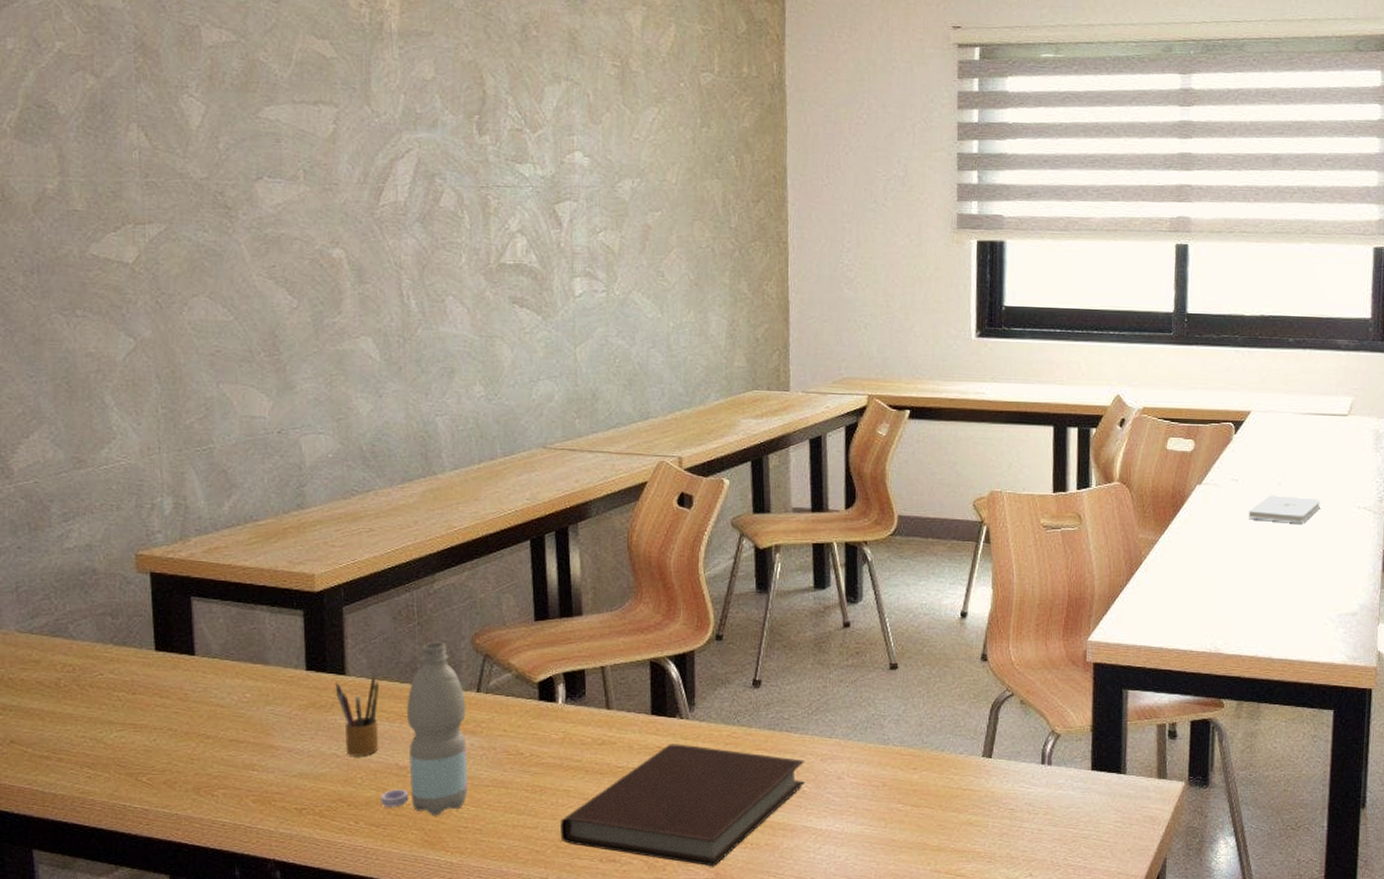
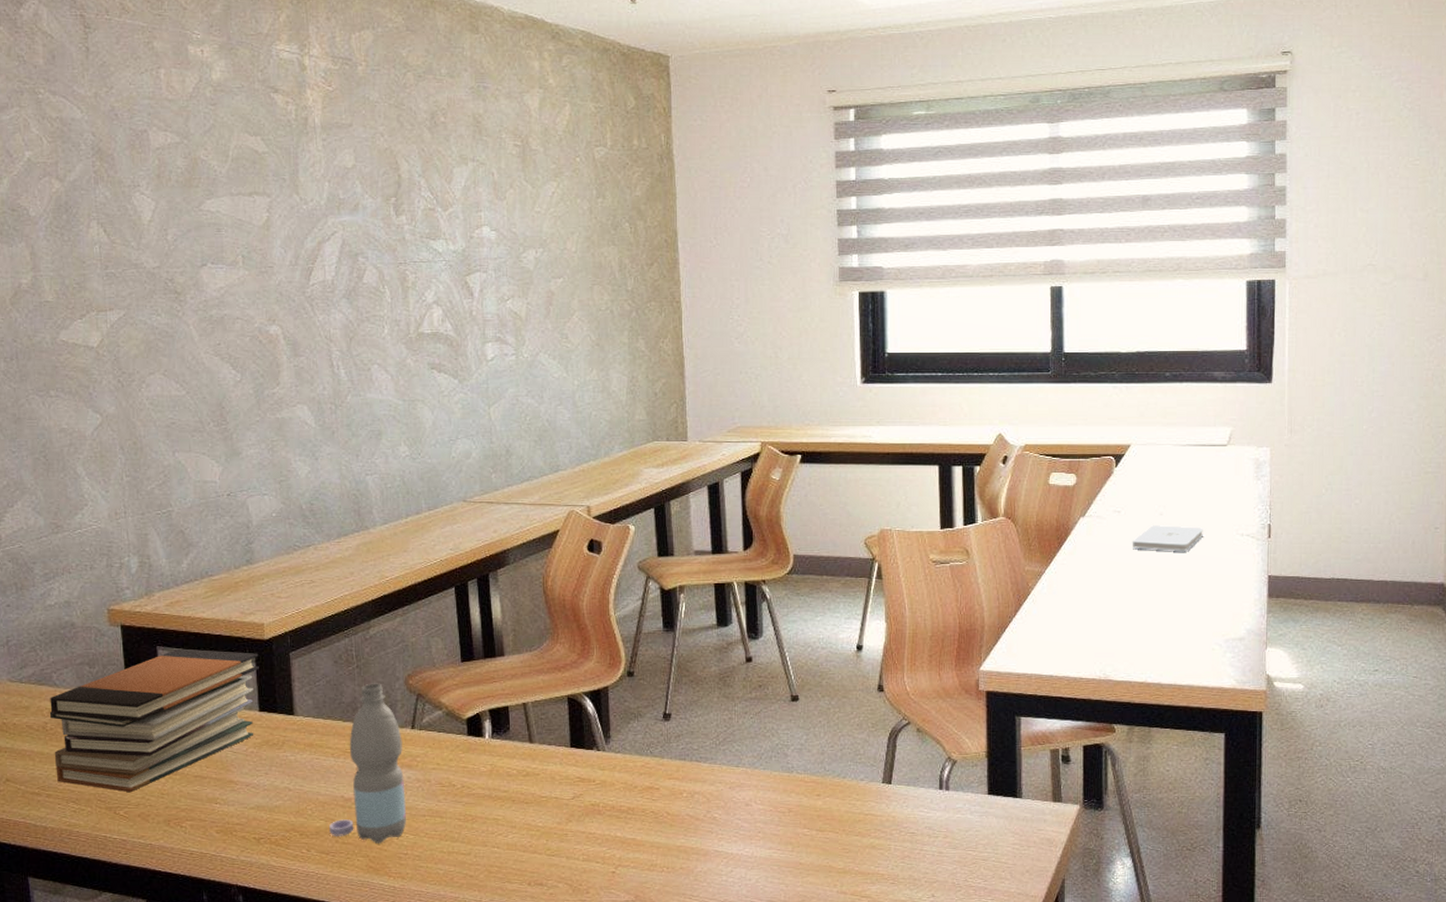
book stack: none [63,599,308,758] -> present [49,648,259,793]
pencil box: present [335,674,380,756] -> none [285,714,326,789]
notebook: present [560,744,806,867] -> none [491,774,716,890]

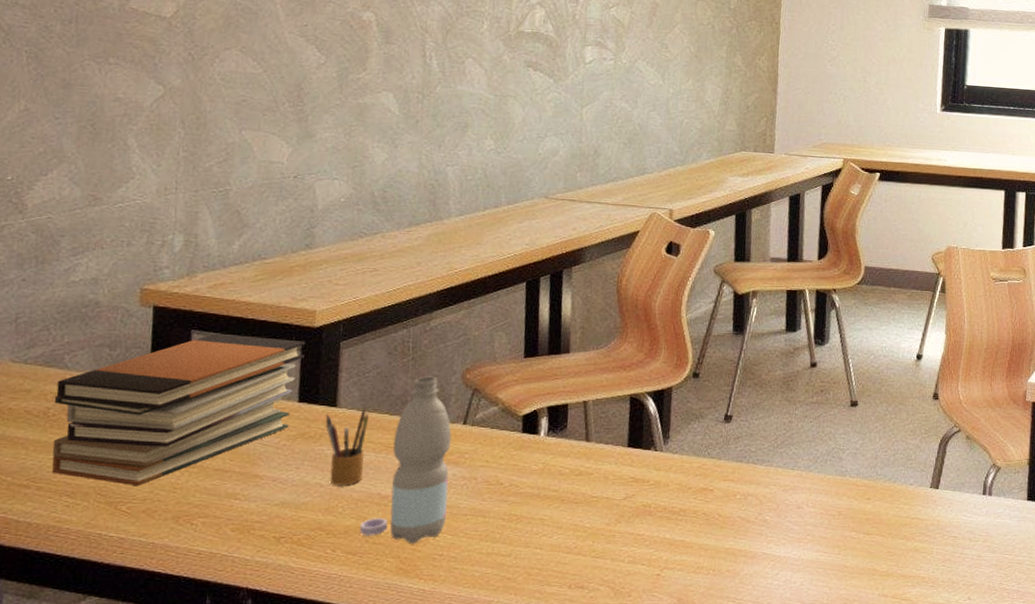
pencil box: none [285,714,326,789] -> present [325,406,369,486]

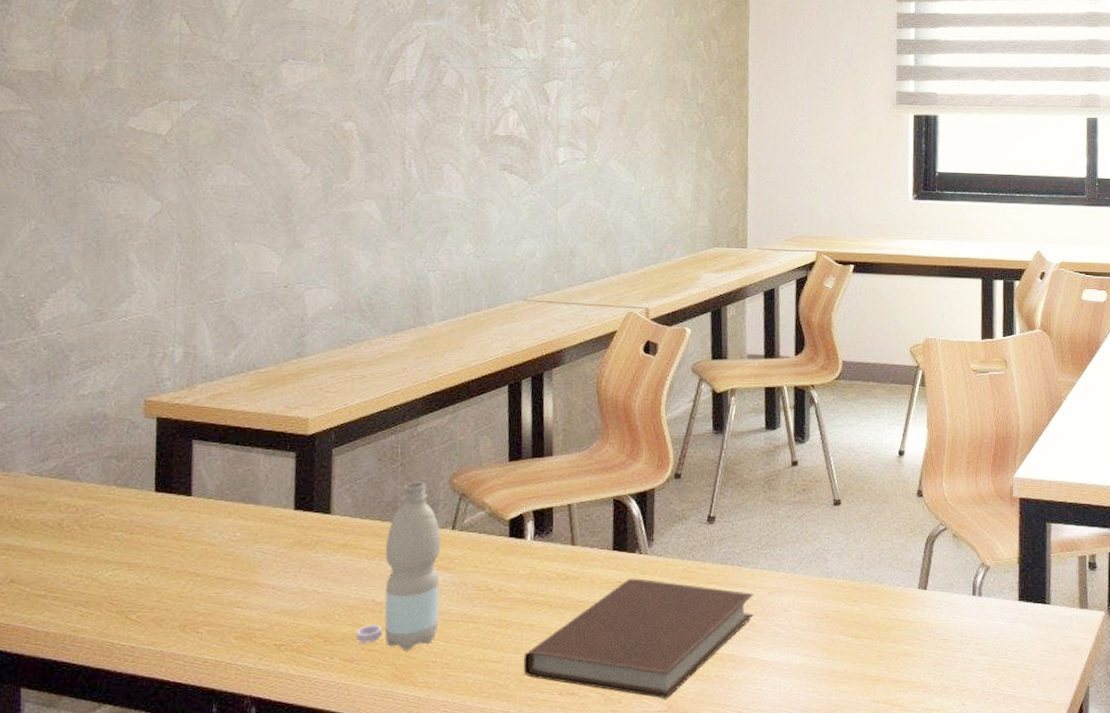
book stack: present [52,333,306,486] -> none [67,442,300,596]
pencil box: present [325,406,369,486] -> none [320,513,362,593]
notebook: none [532,475,769,593] -> present [523,578,755,699]

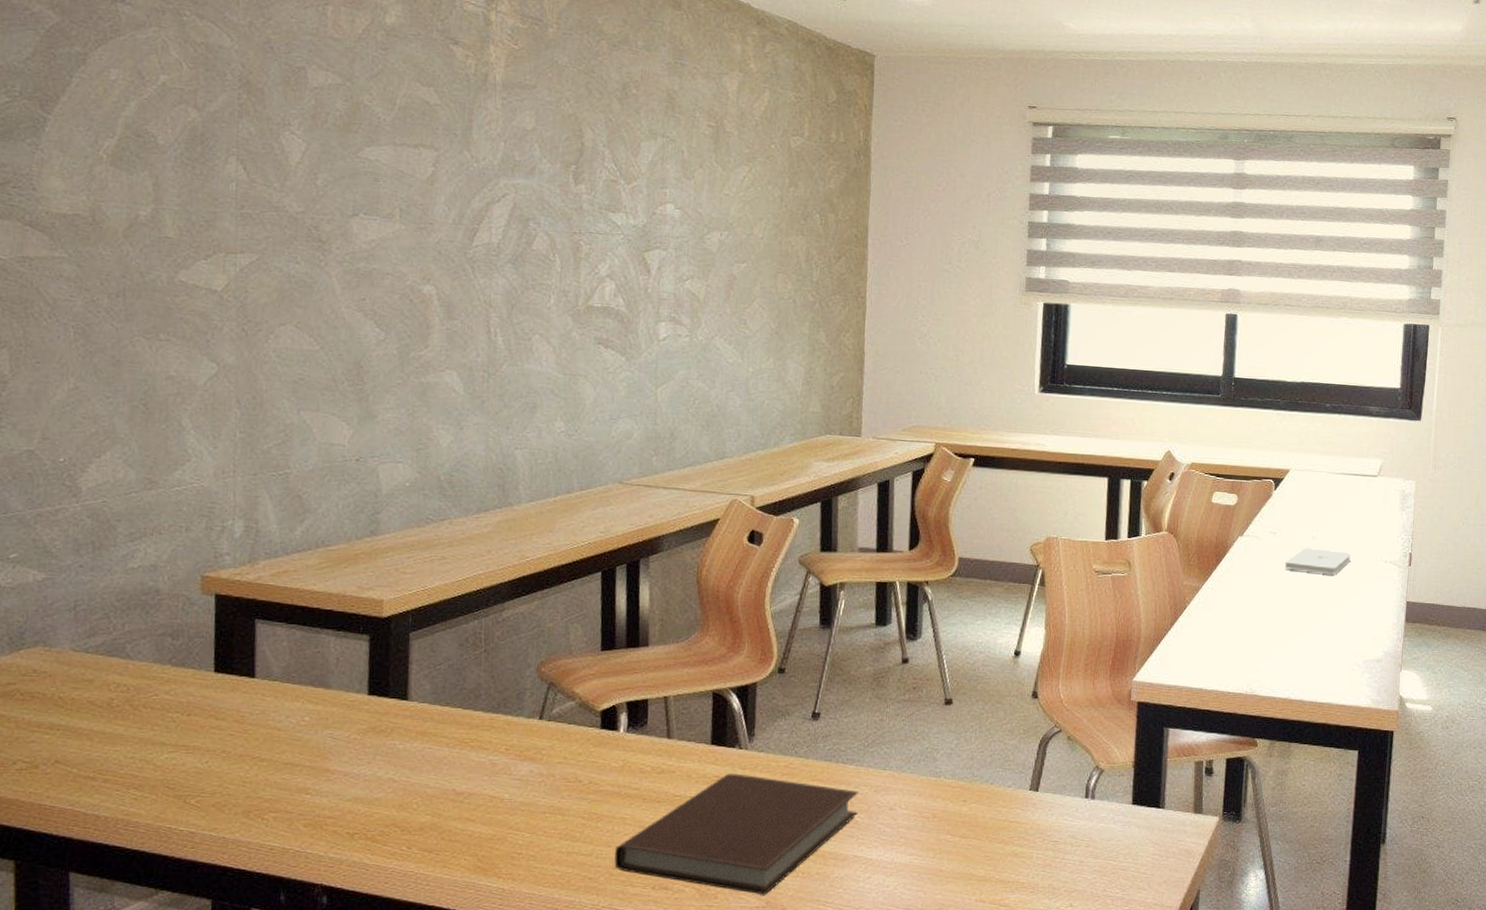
water bottle: present [356,481,441,650] -> none [435,669,528,842]

